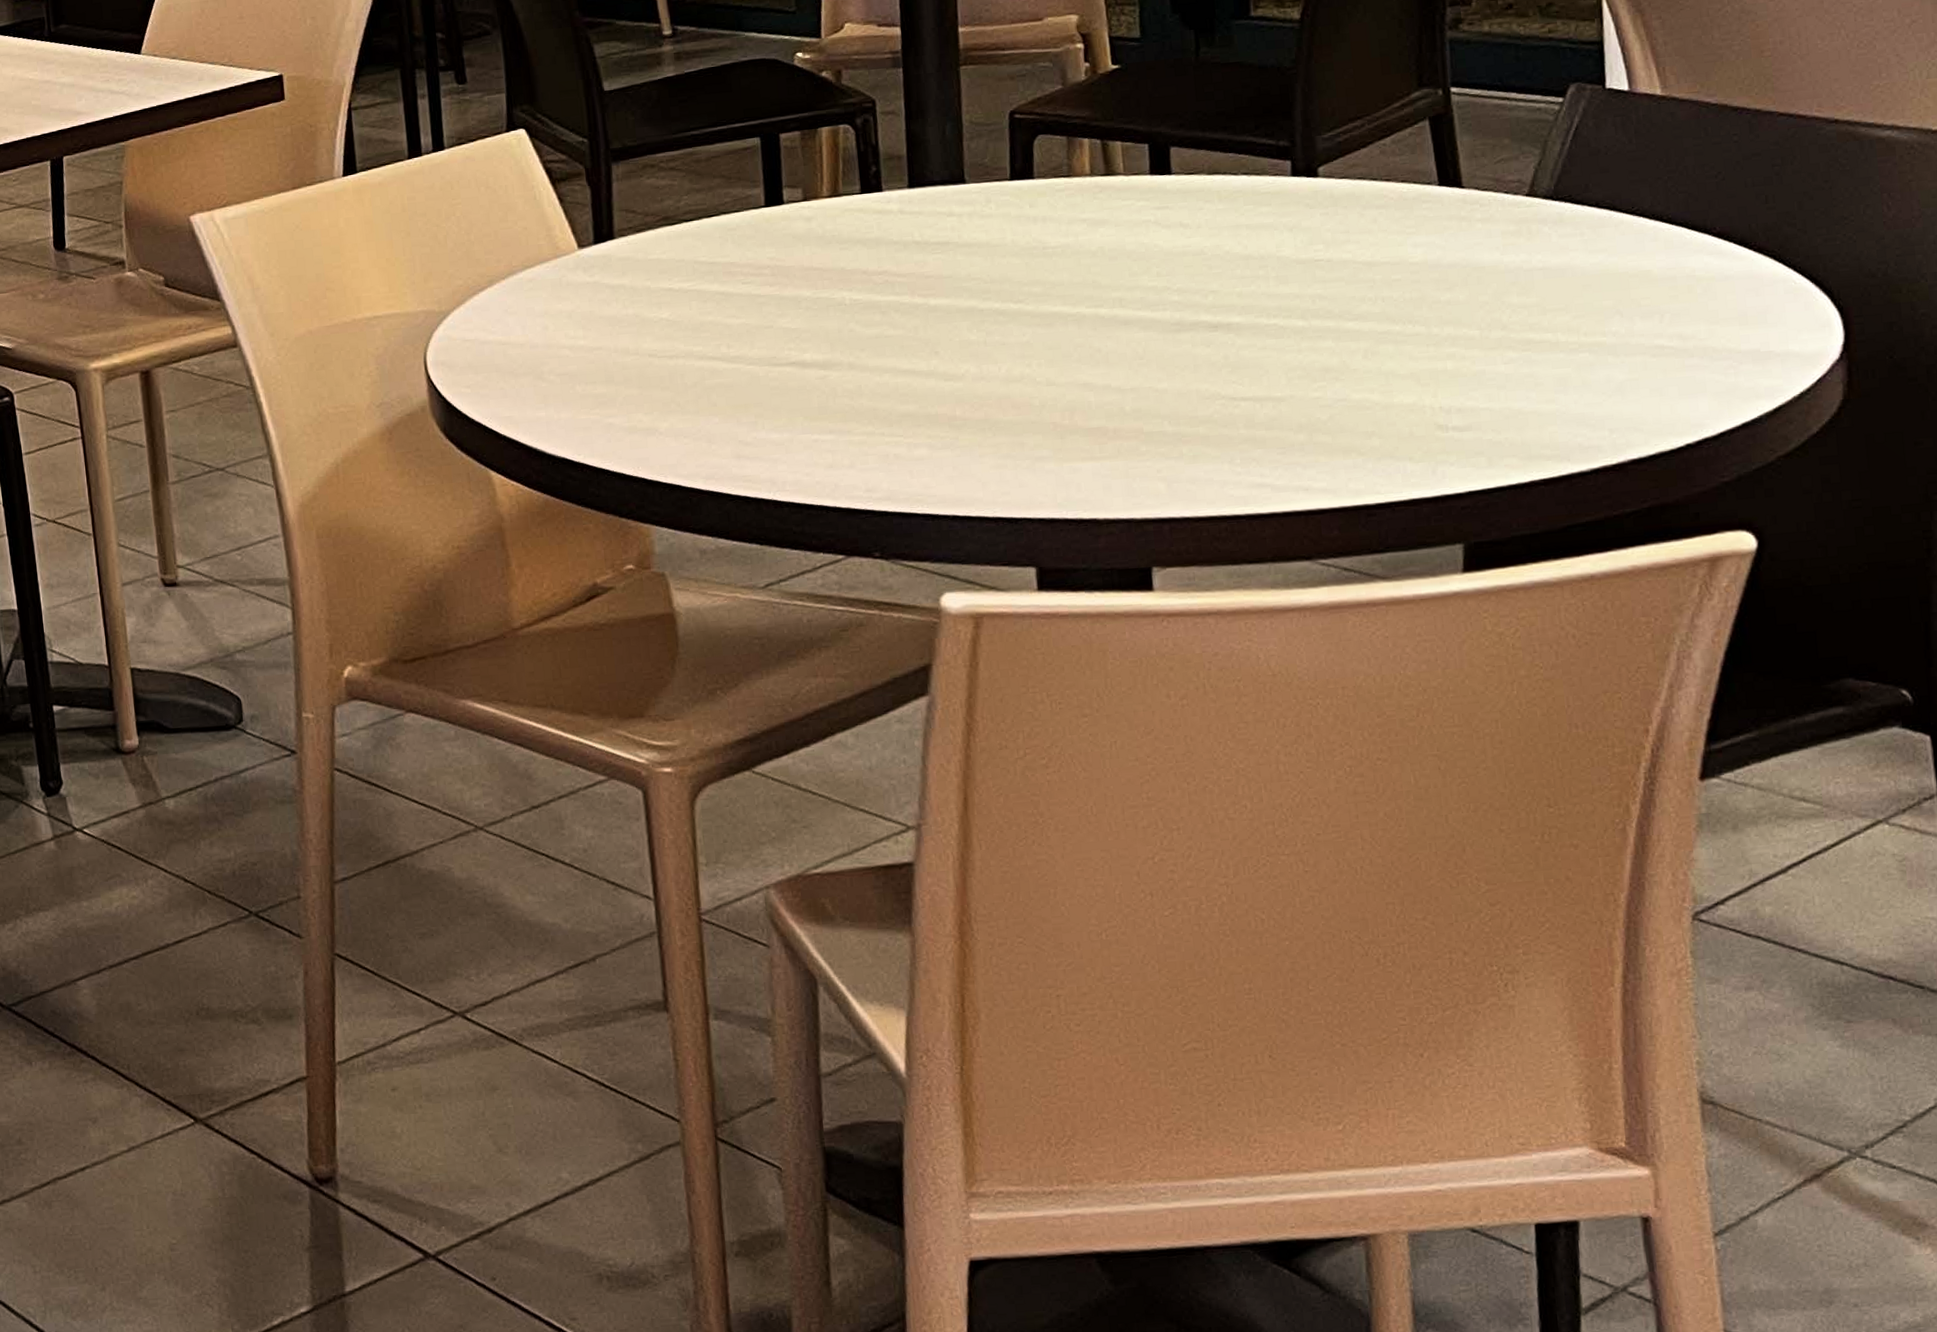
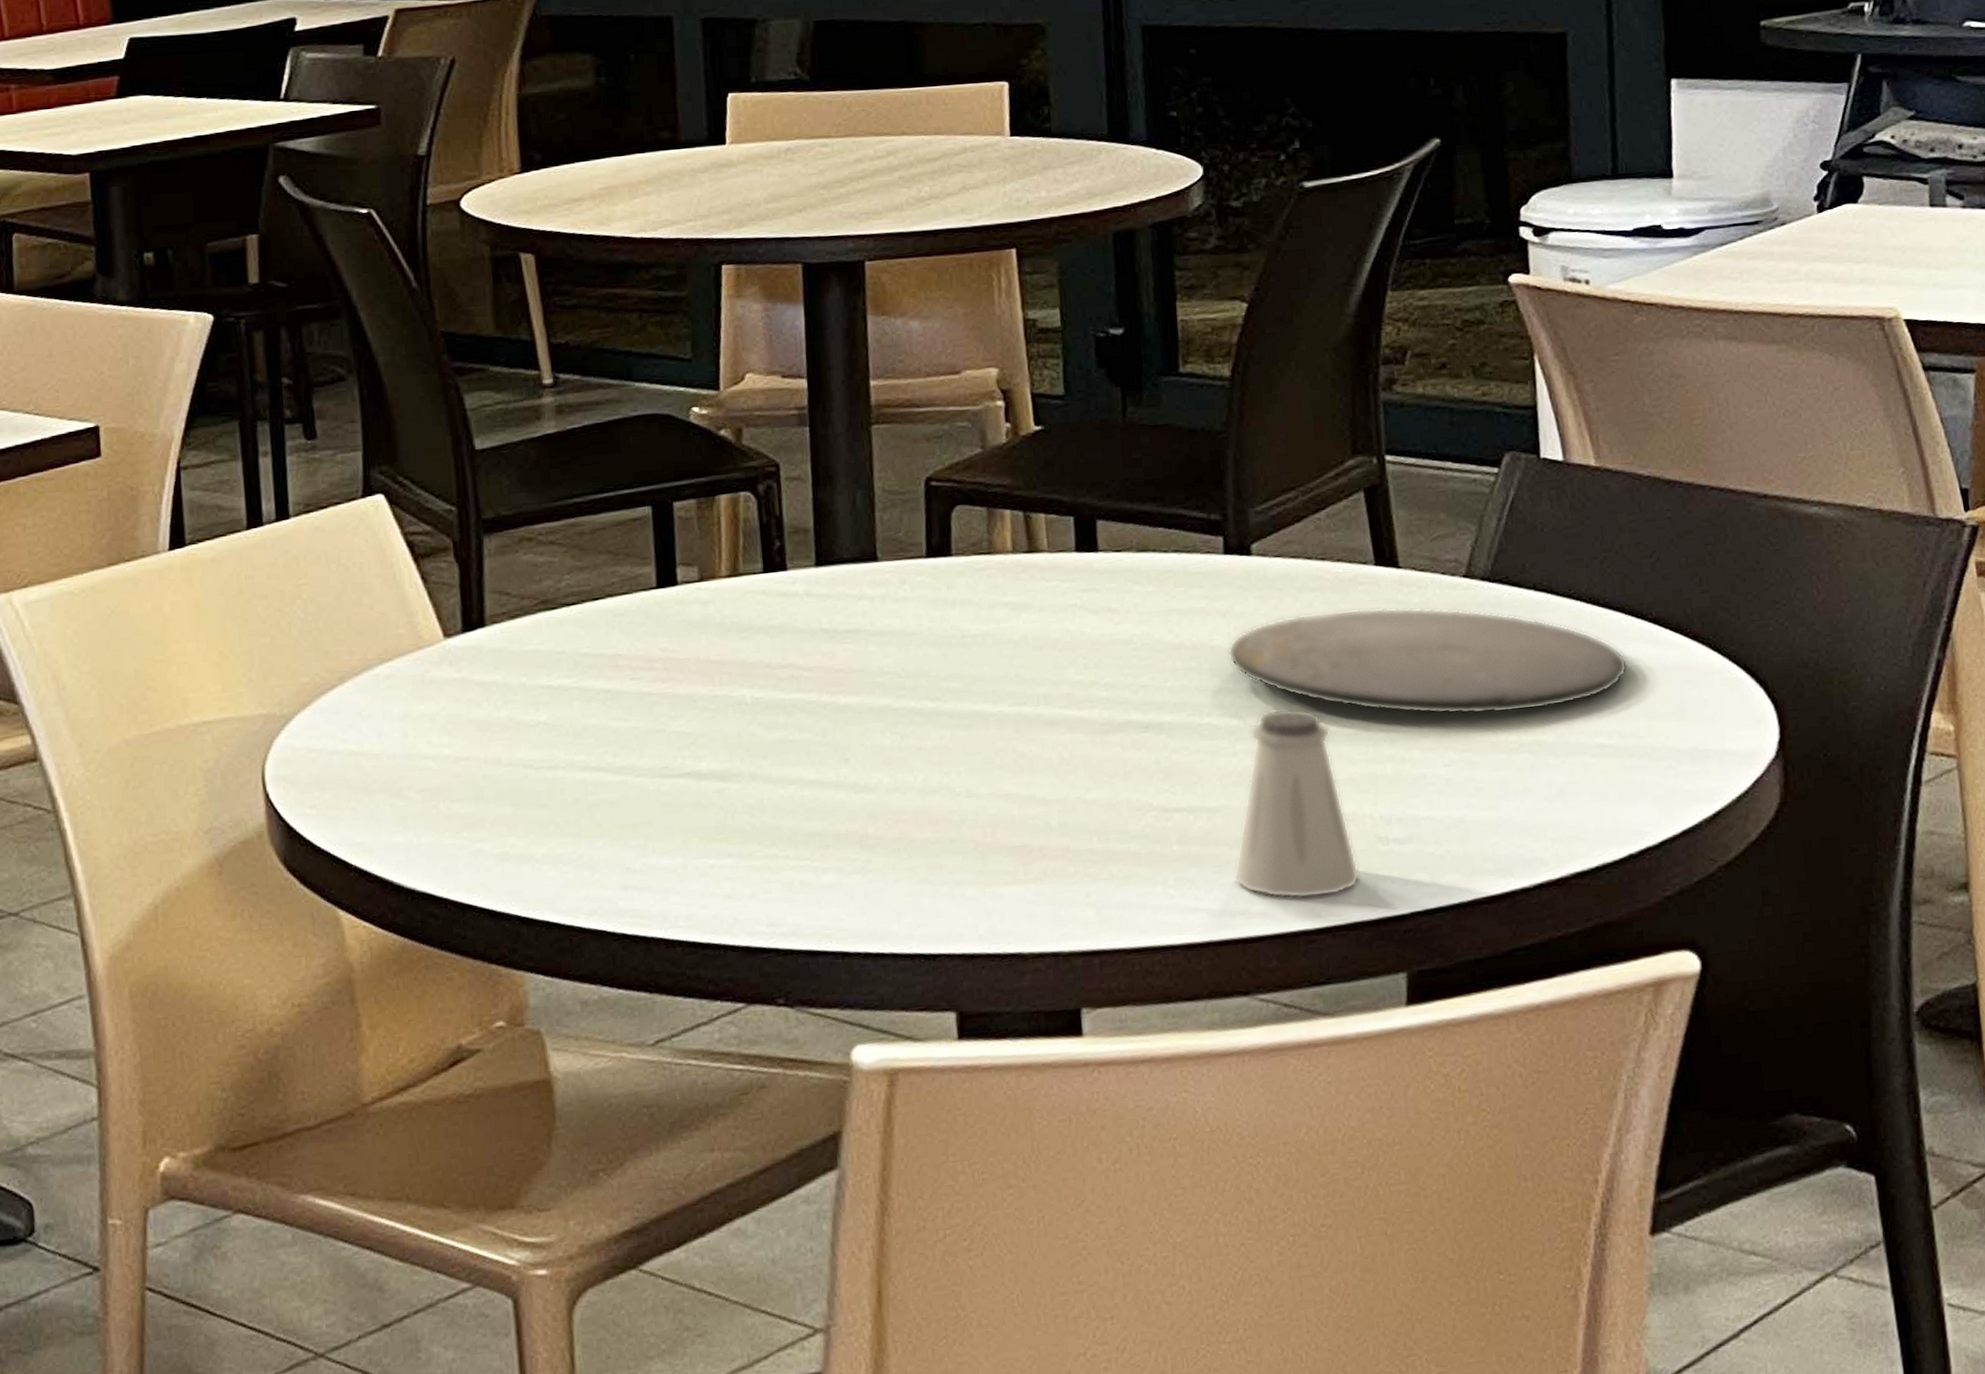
plate: none [1294,223,1690,319] -> present [1228,607,1628,715]
saltshaker: none [1298,311,1420,478] -> present [1234,707,1360,899]

